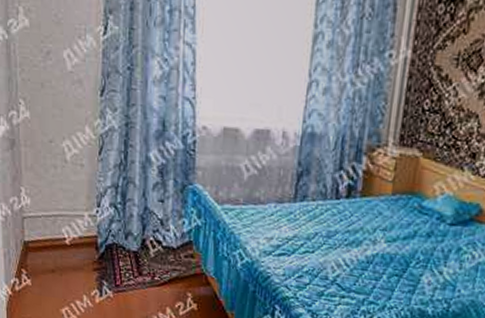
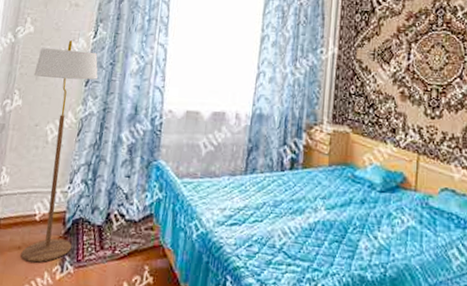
floor lamp: none [38,38,114,286] -> present [21,40,98,263]

